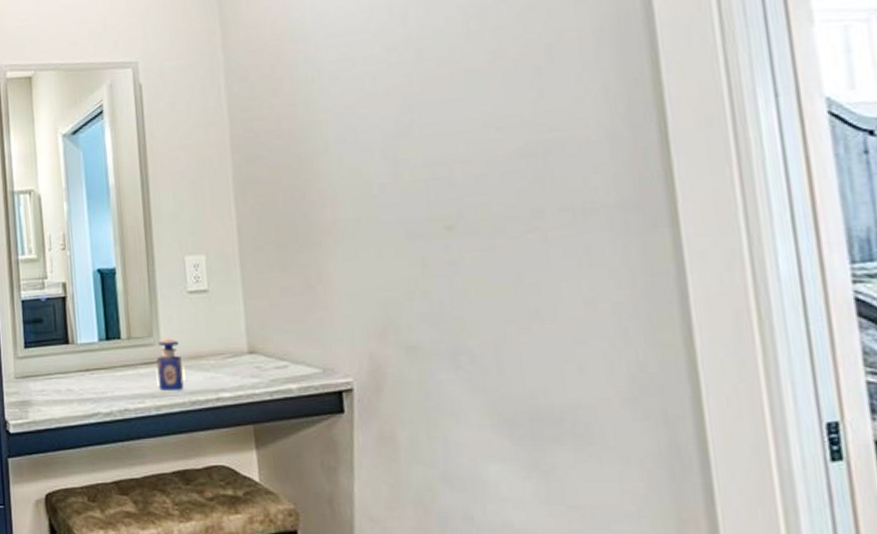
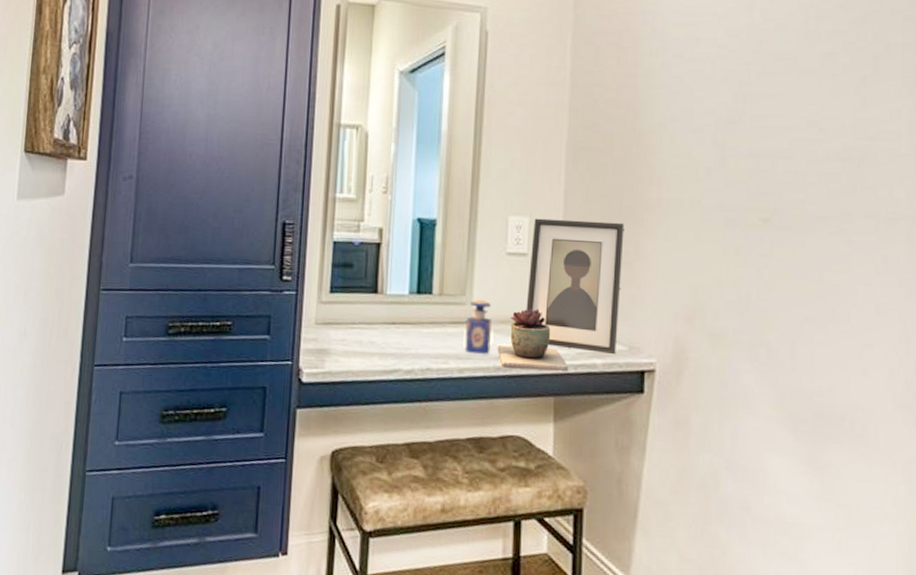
succulent plant: none [190,341,265,401] -> present [497,308,569,371]
picture frame: none [210,248,310,379] -> present [526,218,625,355]

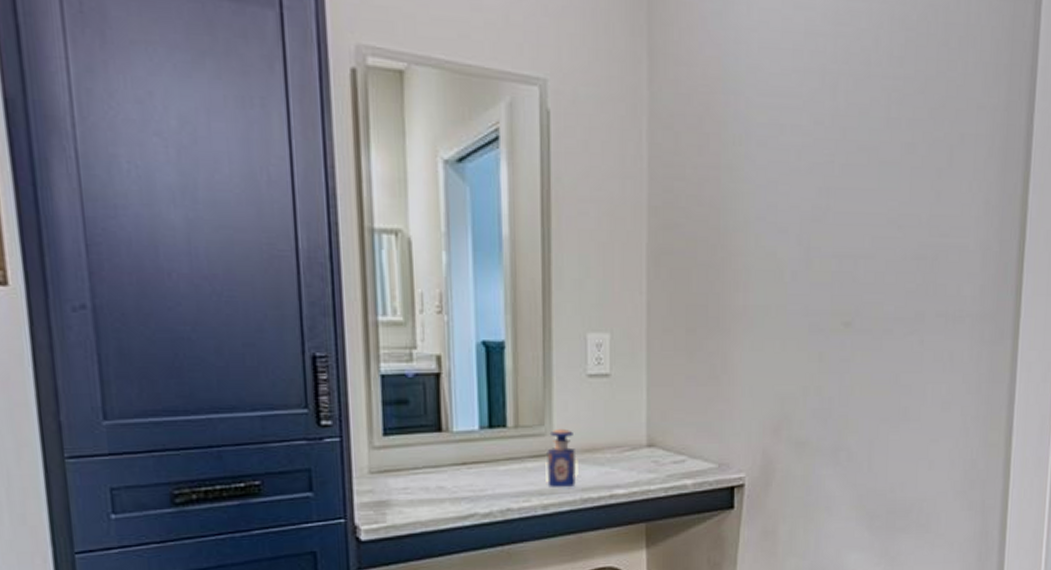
succulent plant: present [497,308,569,371] -> none [583,433,659,499]
picture frame: present [526,218,625,355] -> none [611,334,711,474]

